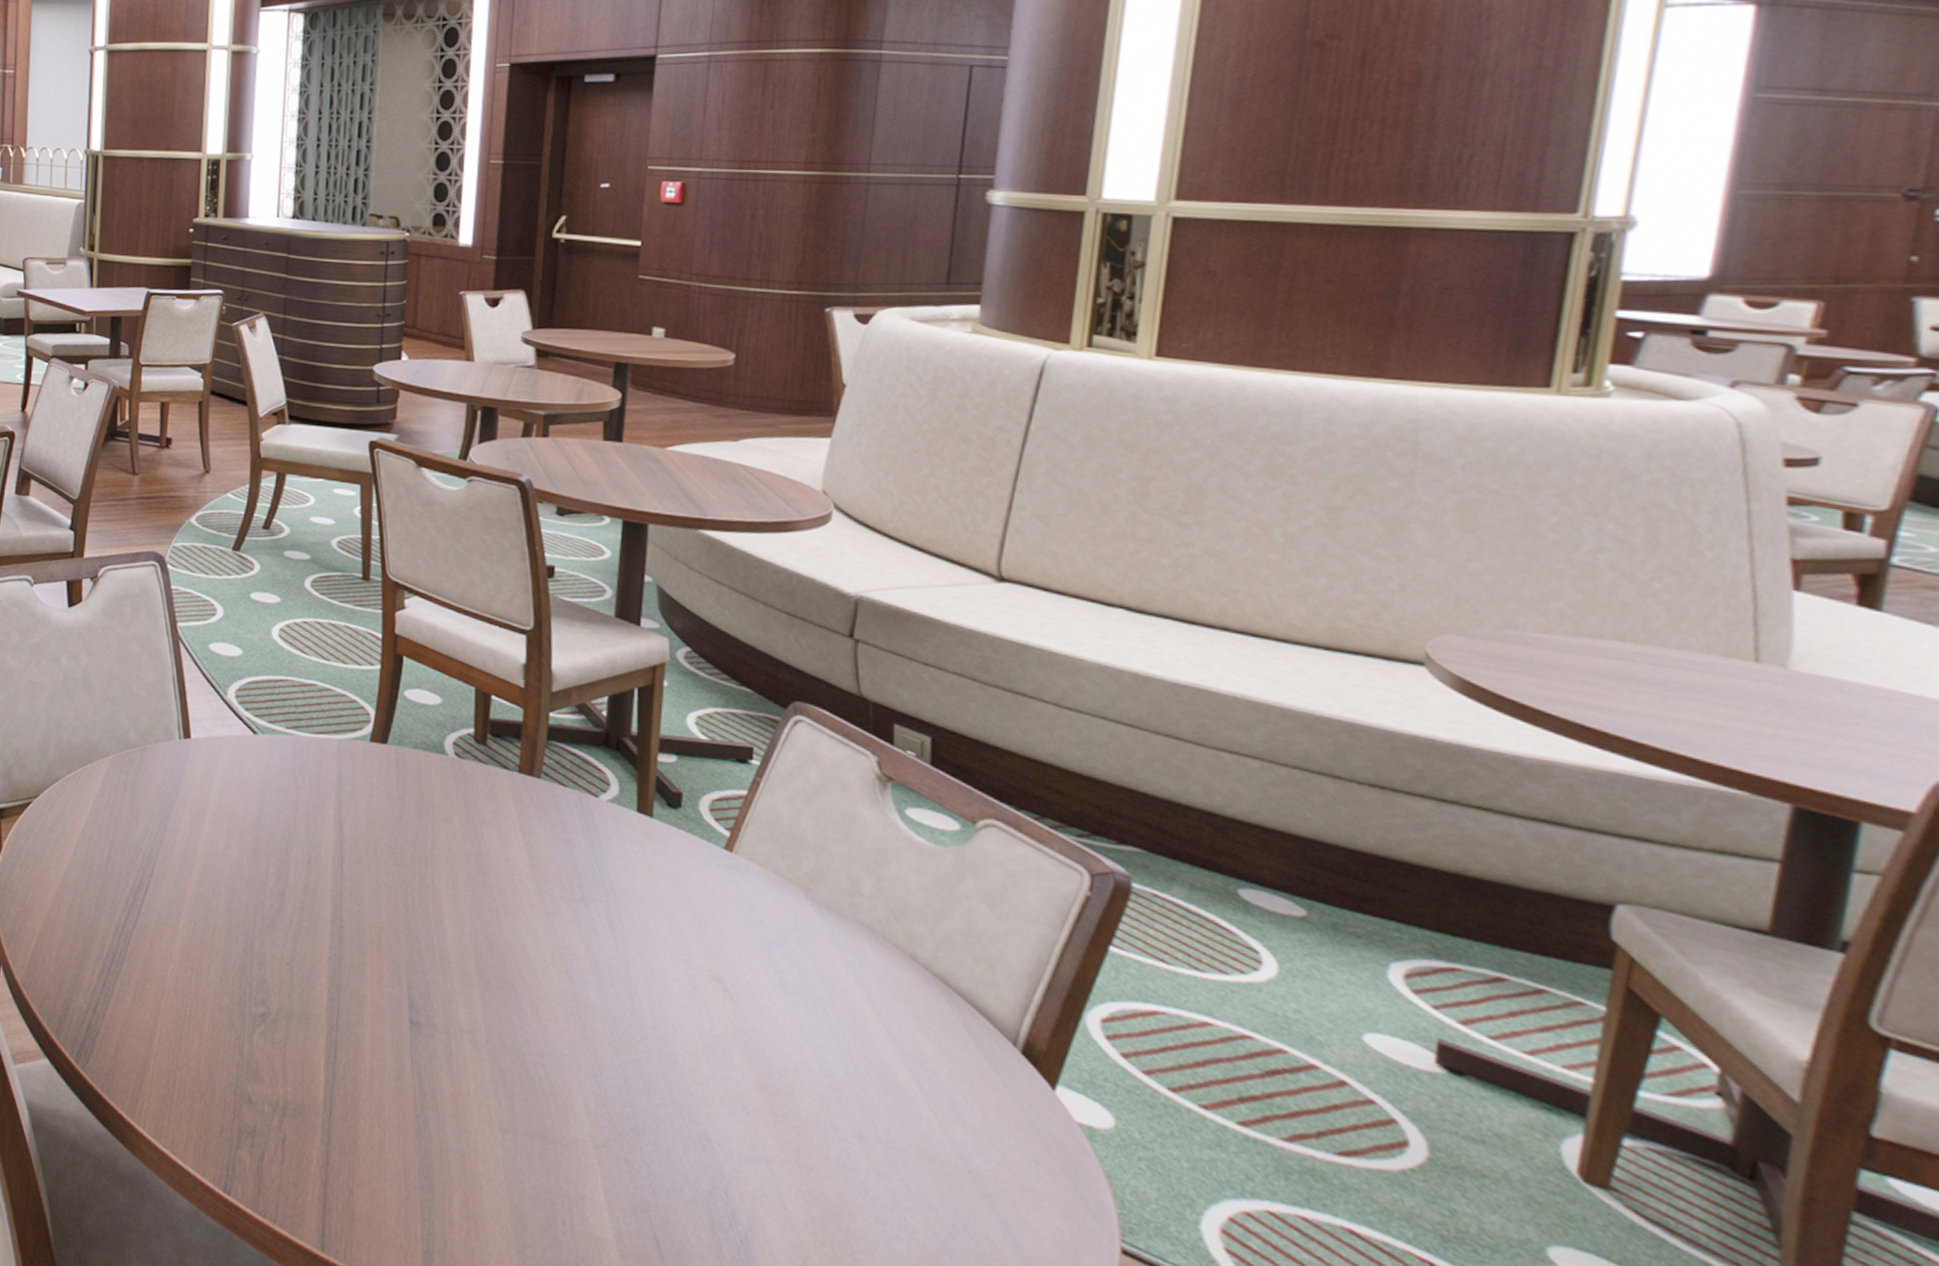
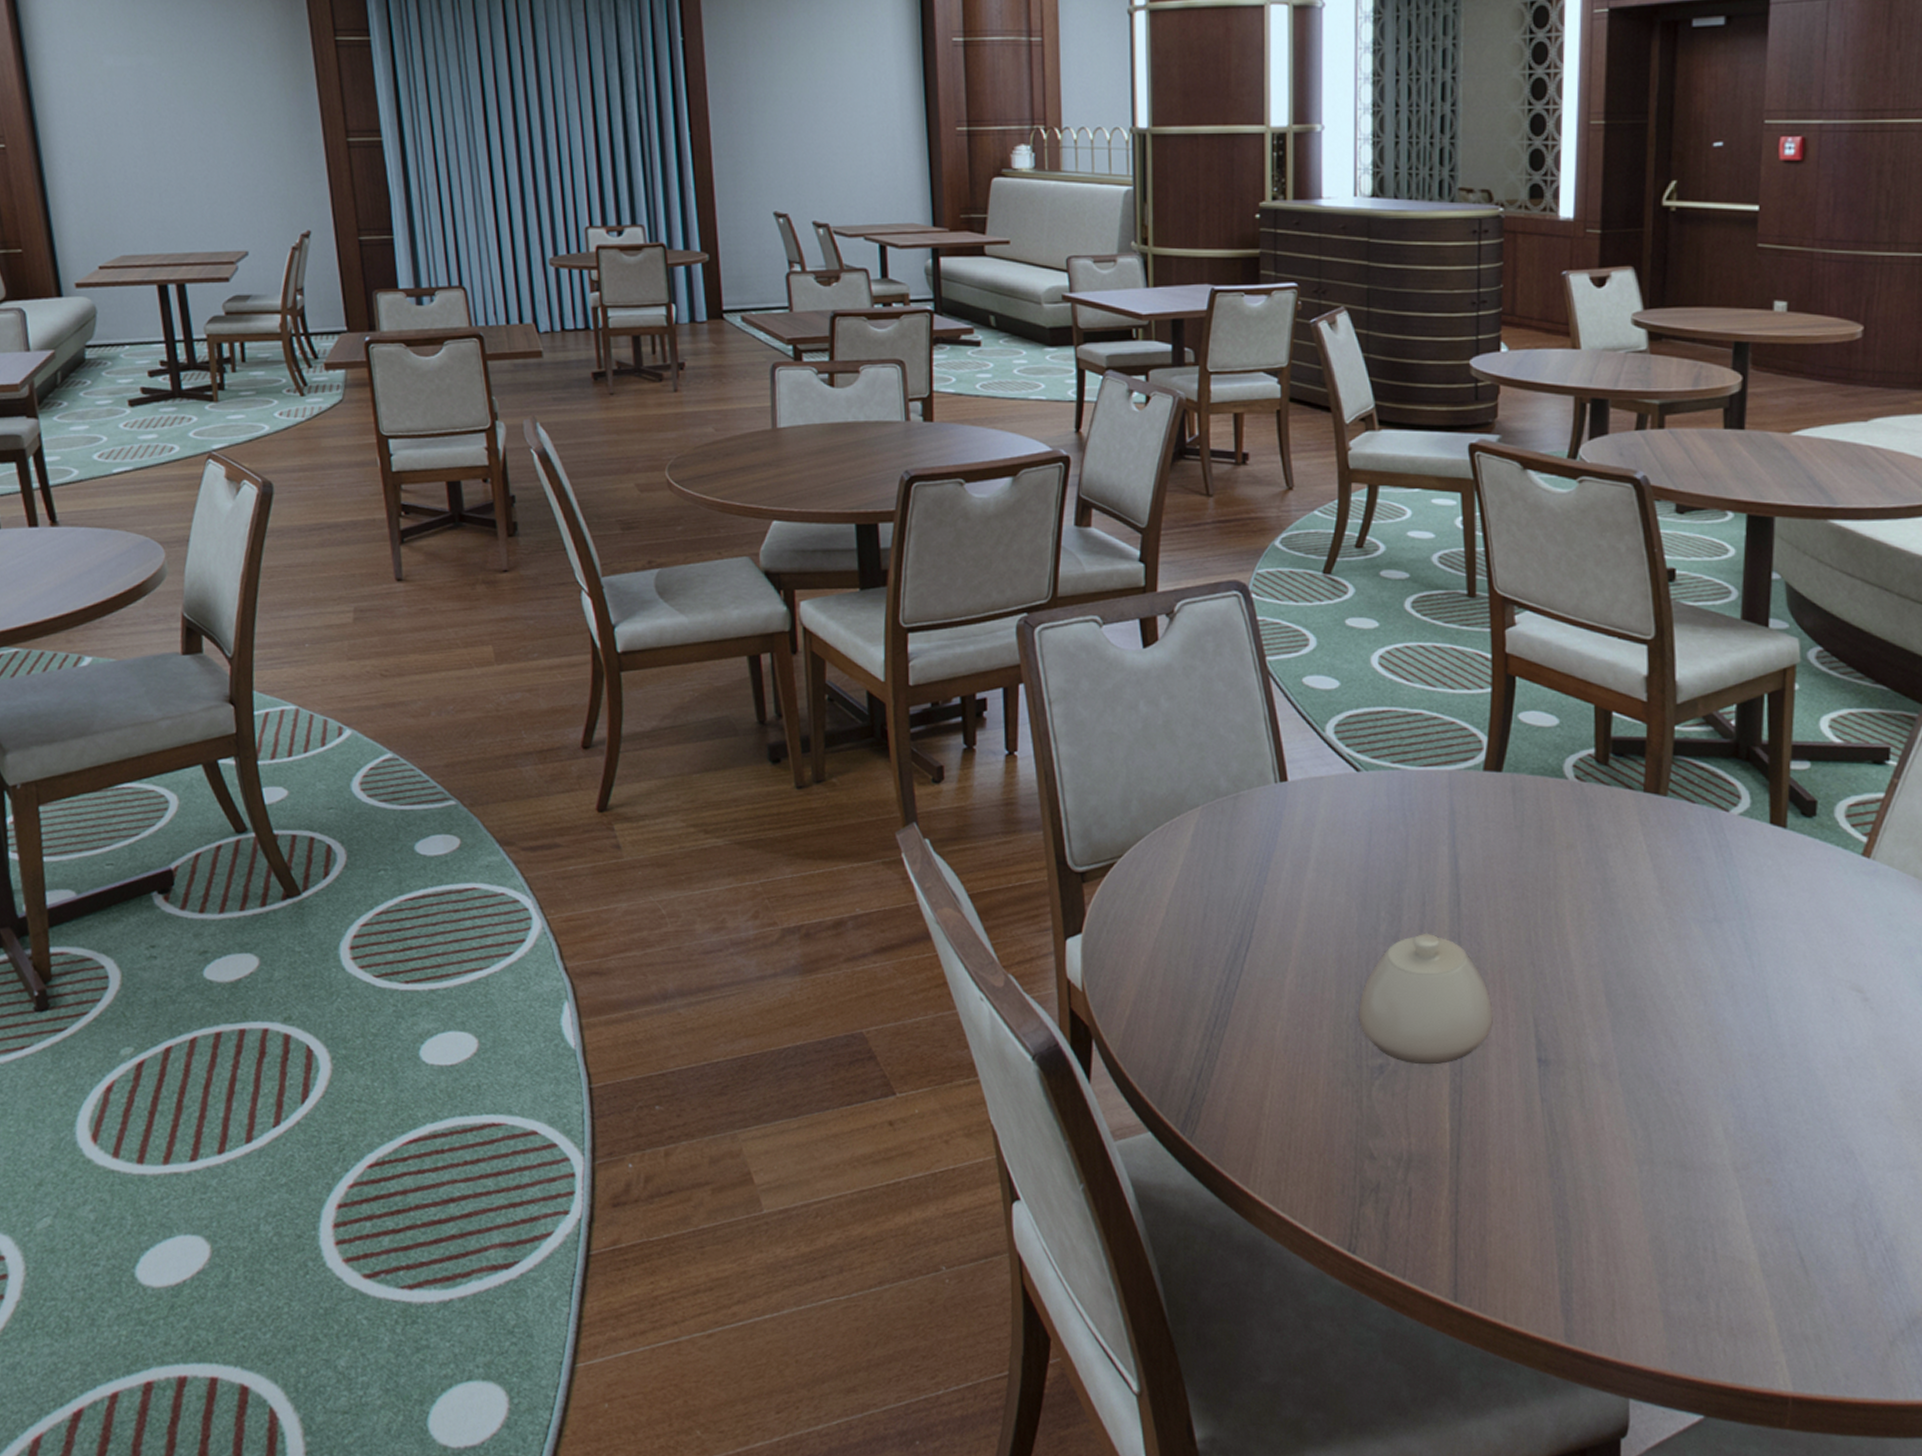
sugar bowl: none [243,891,370,1017] -> present [1357,934,1493,1064]

